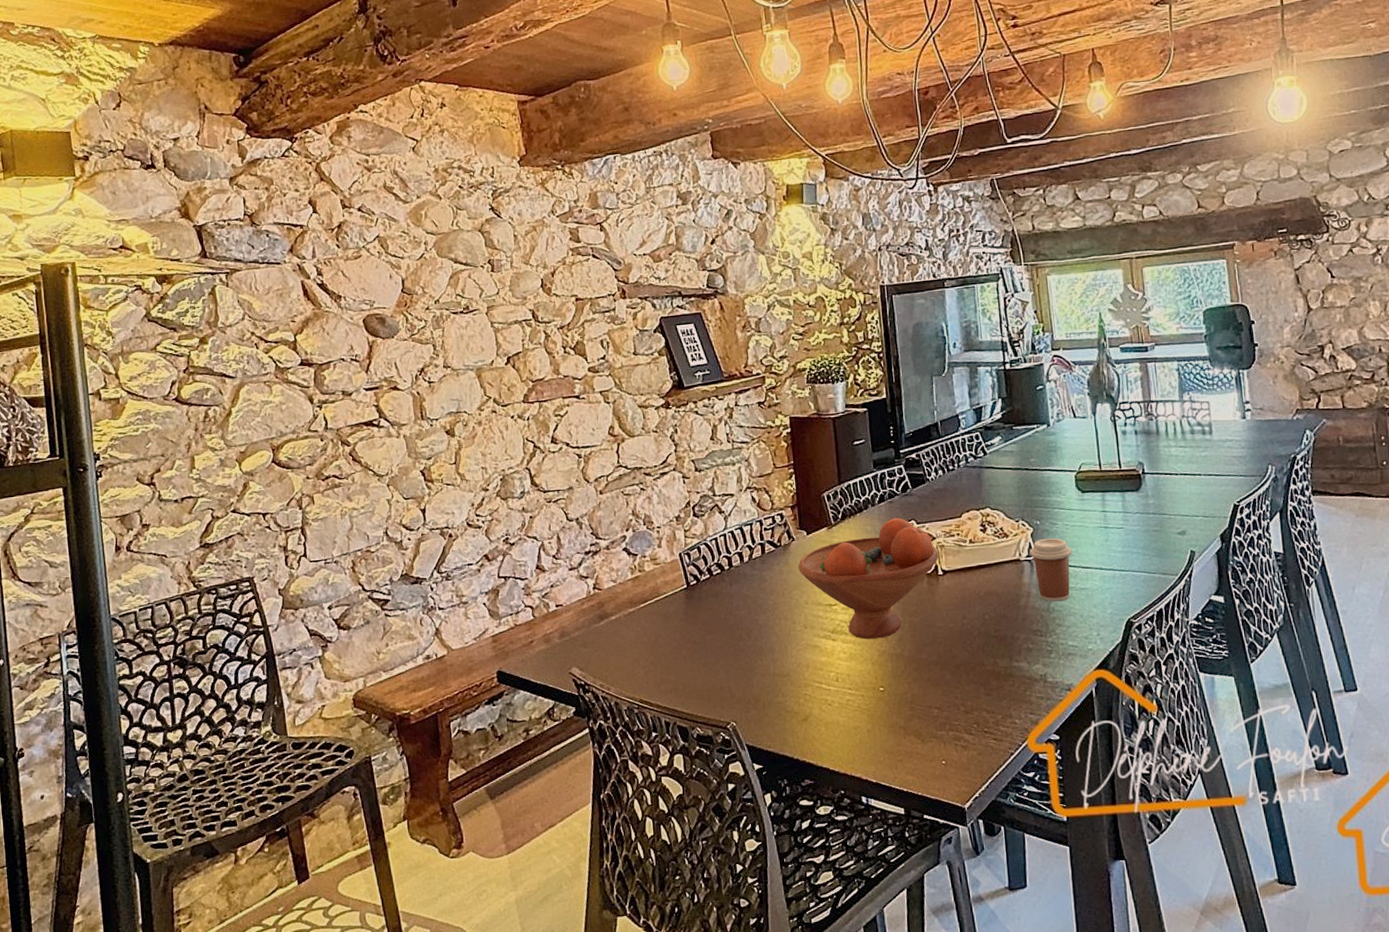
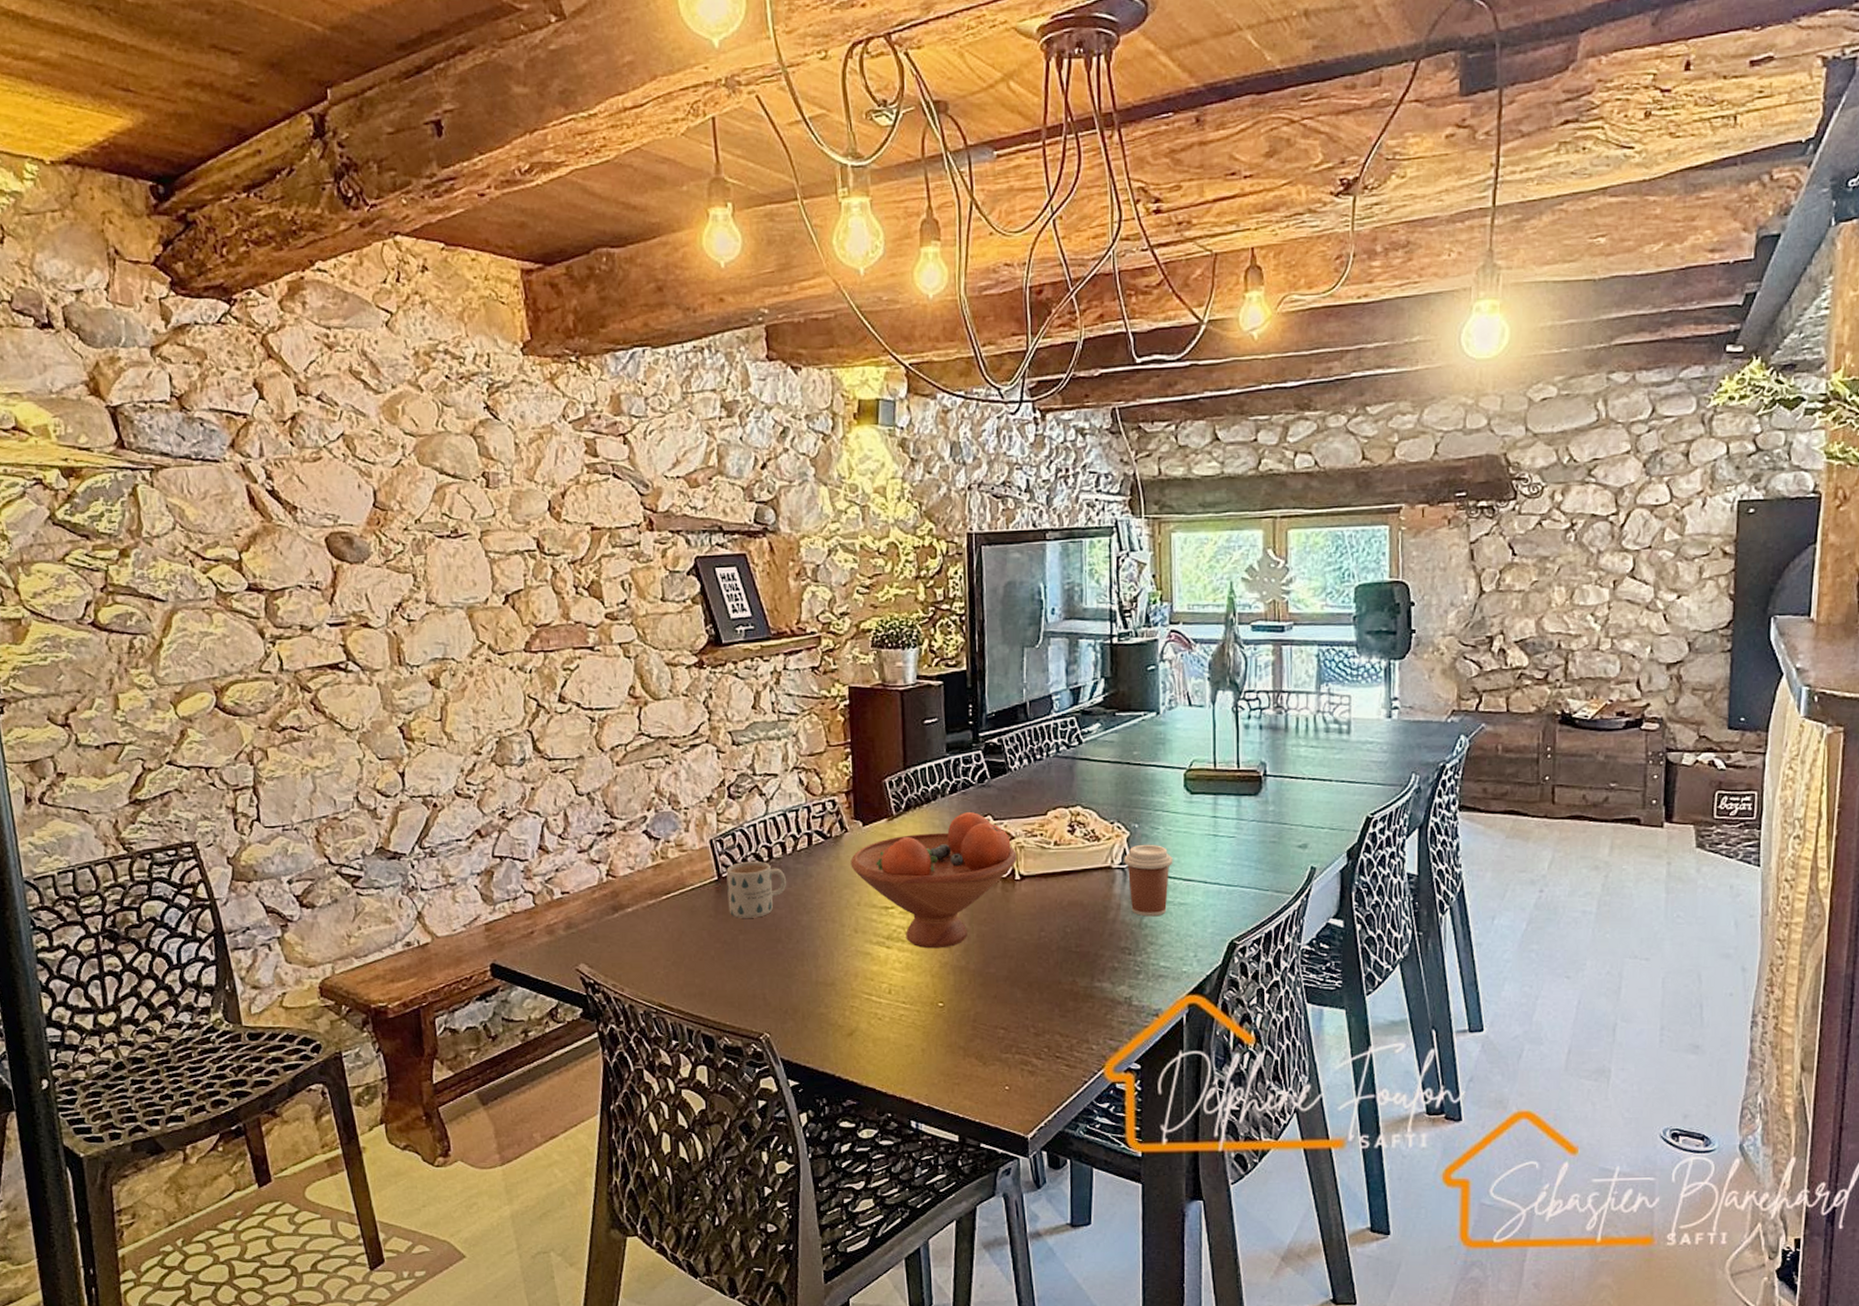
mug: none [694,569,745,621] -> present [726,861,787,918]

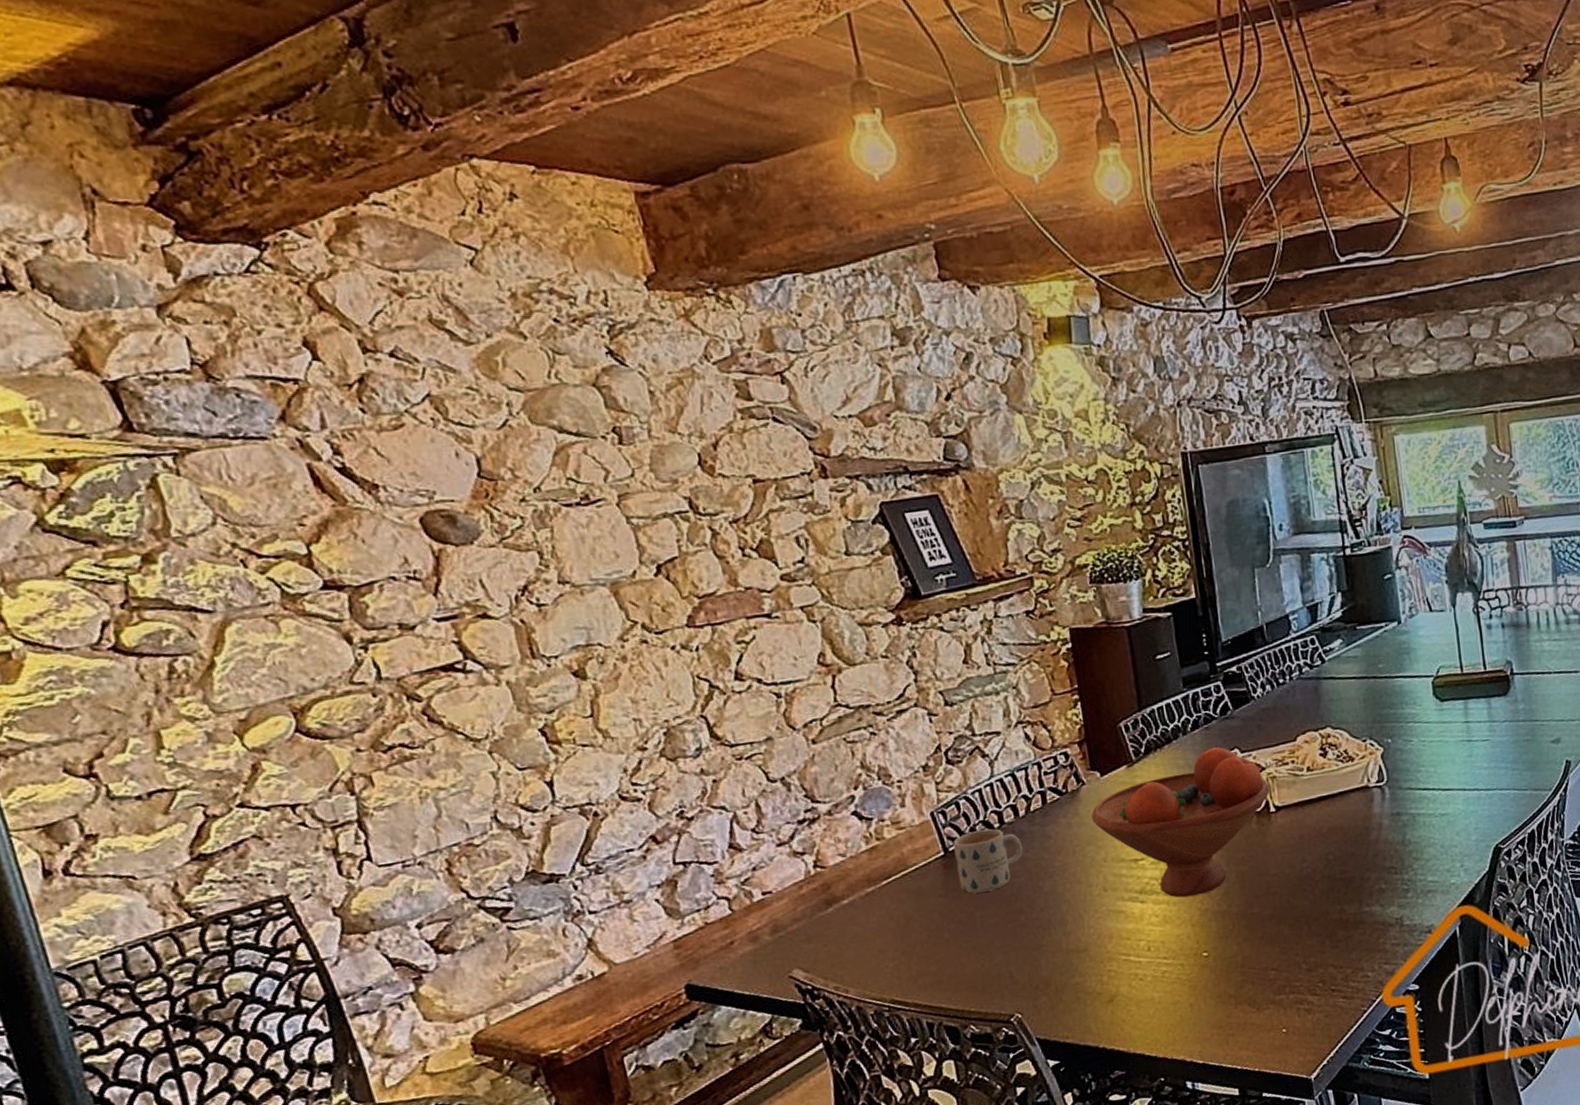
coffee cup: present [1124,844,1173,917] -> none [1380,757,1430,833]

